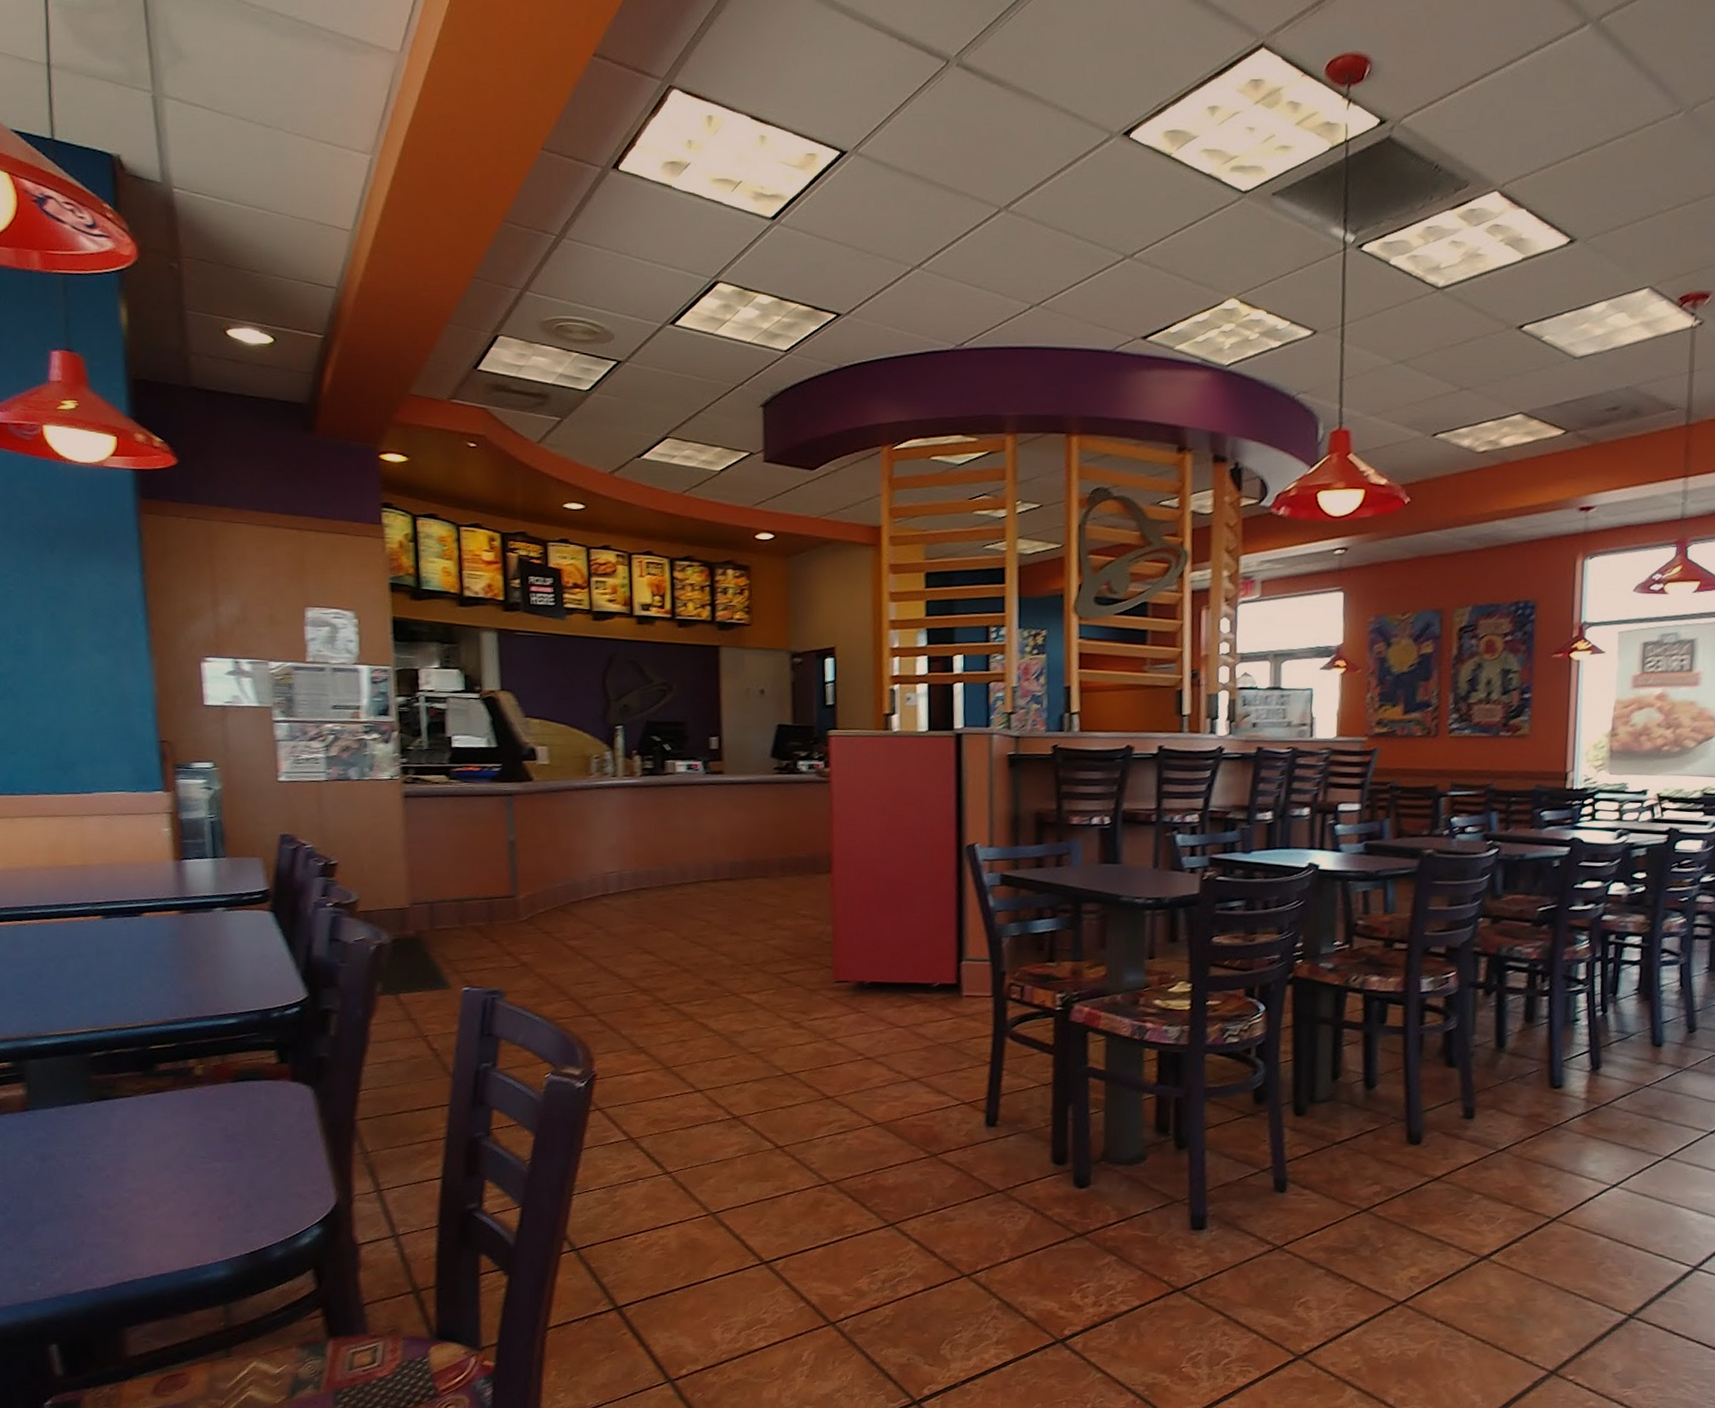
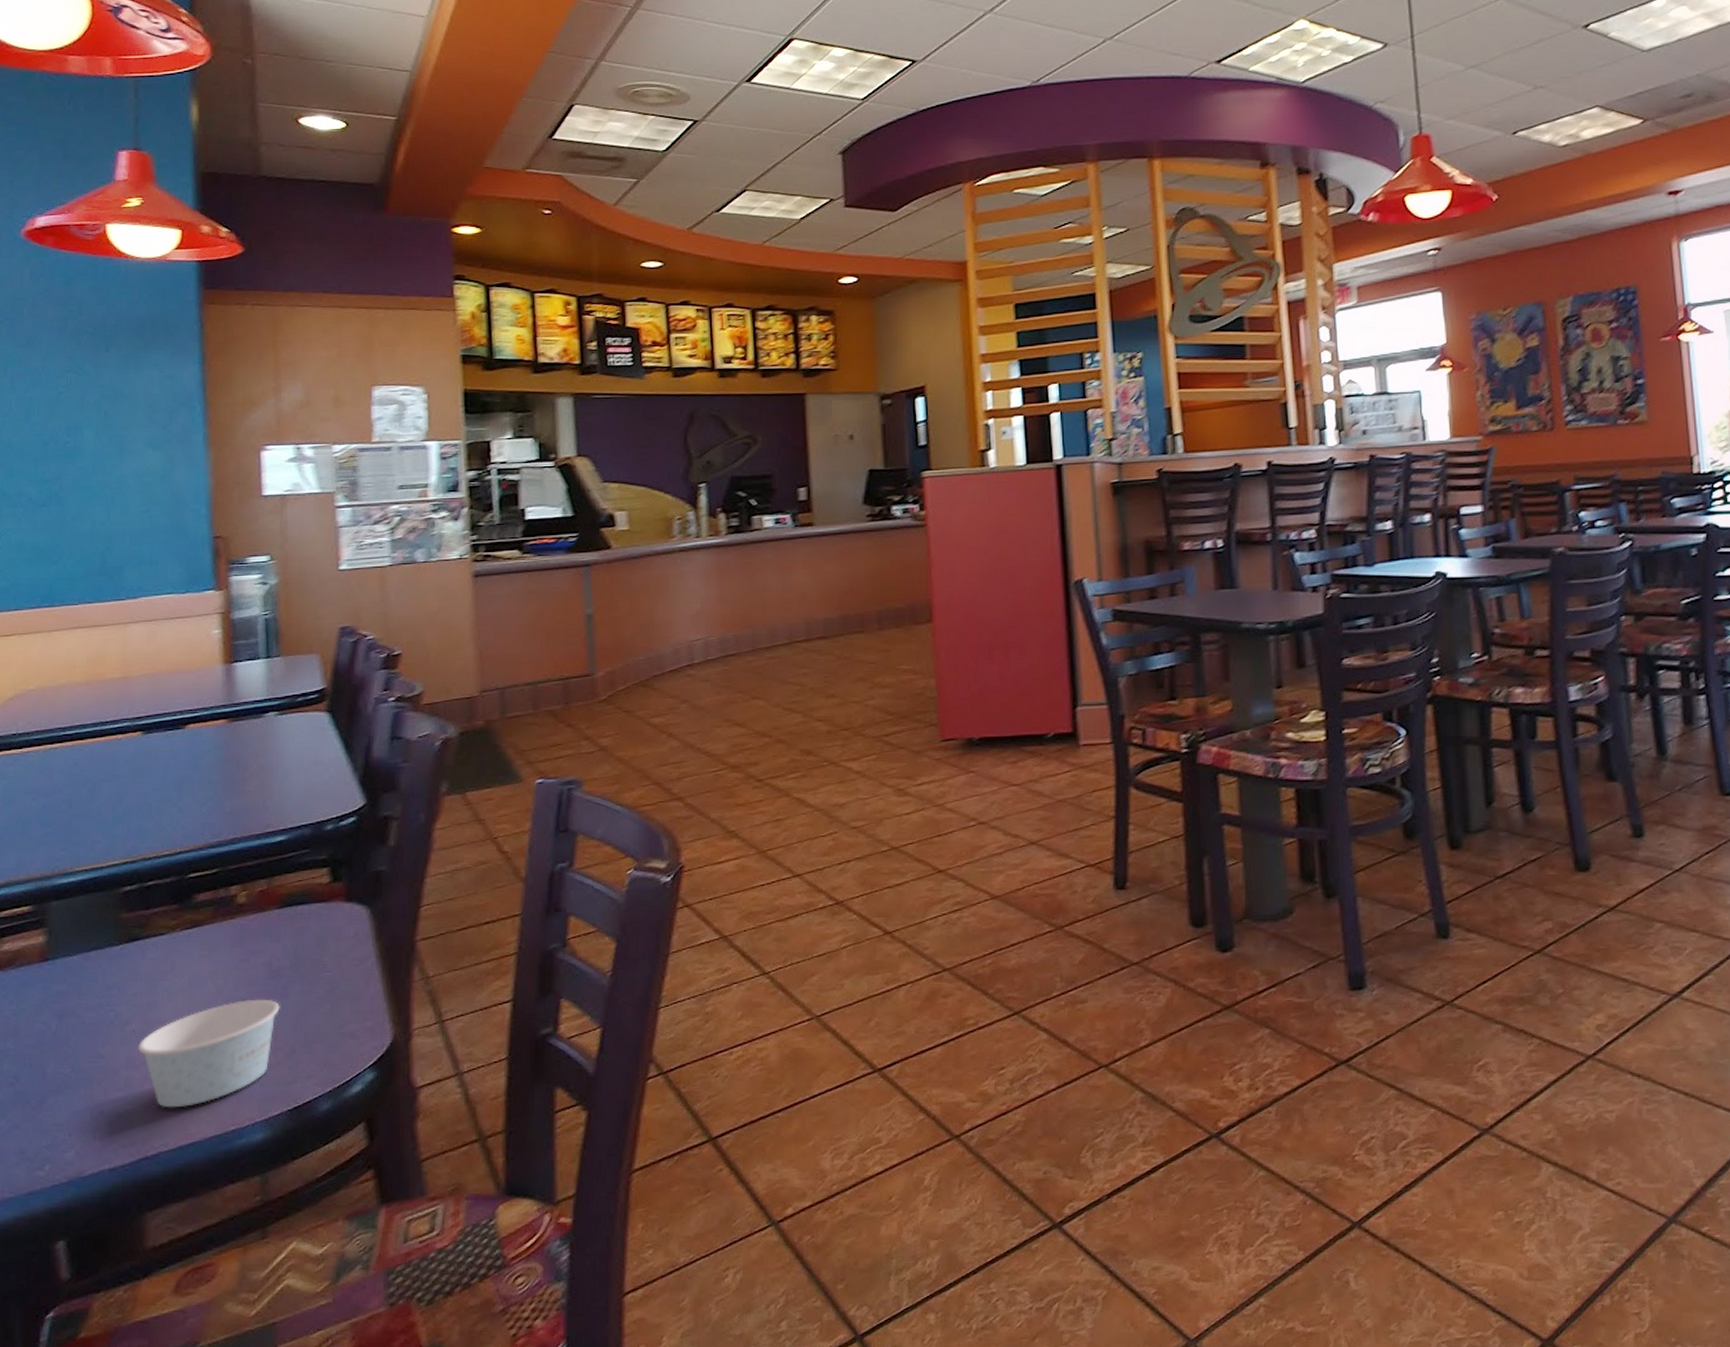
paper cup: none [112,1158,236,1244] -> present [138,1000,280,1108]

